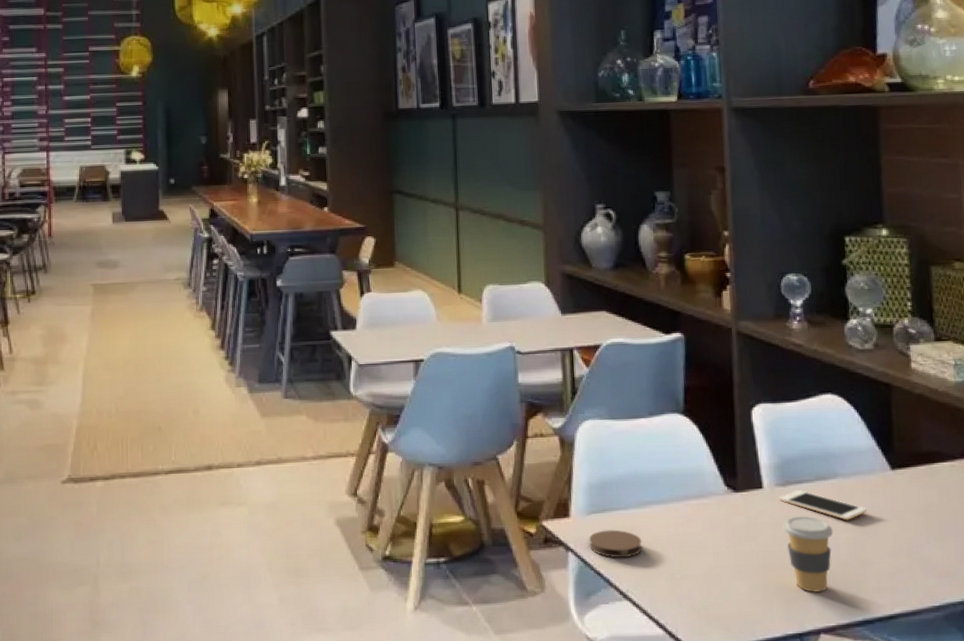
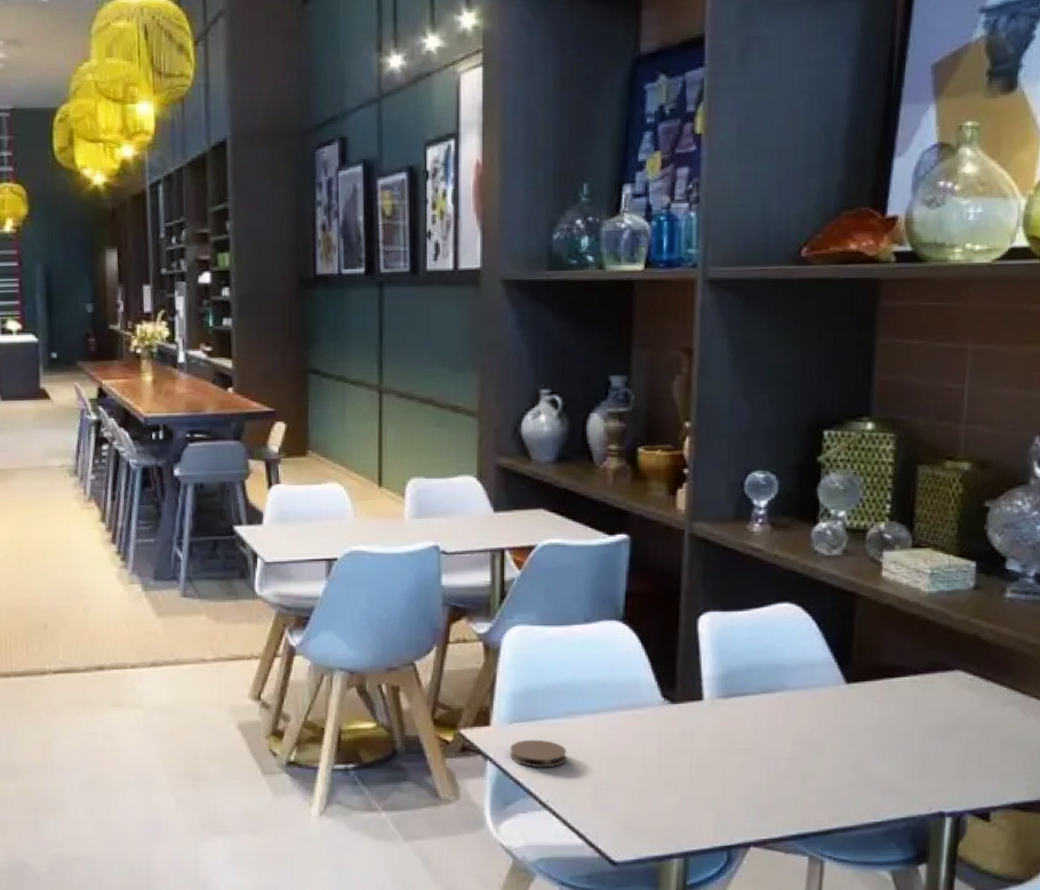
cell phone: present [779,490,868,521] -> none [719,703,815,735]
coffee cup: present [782,516,833,592] -> none [720,729,775,806]

